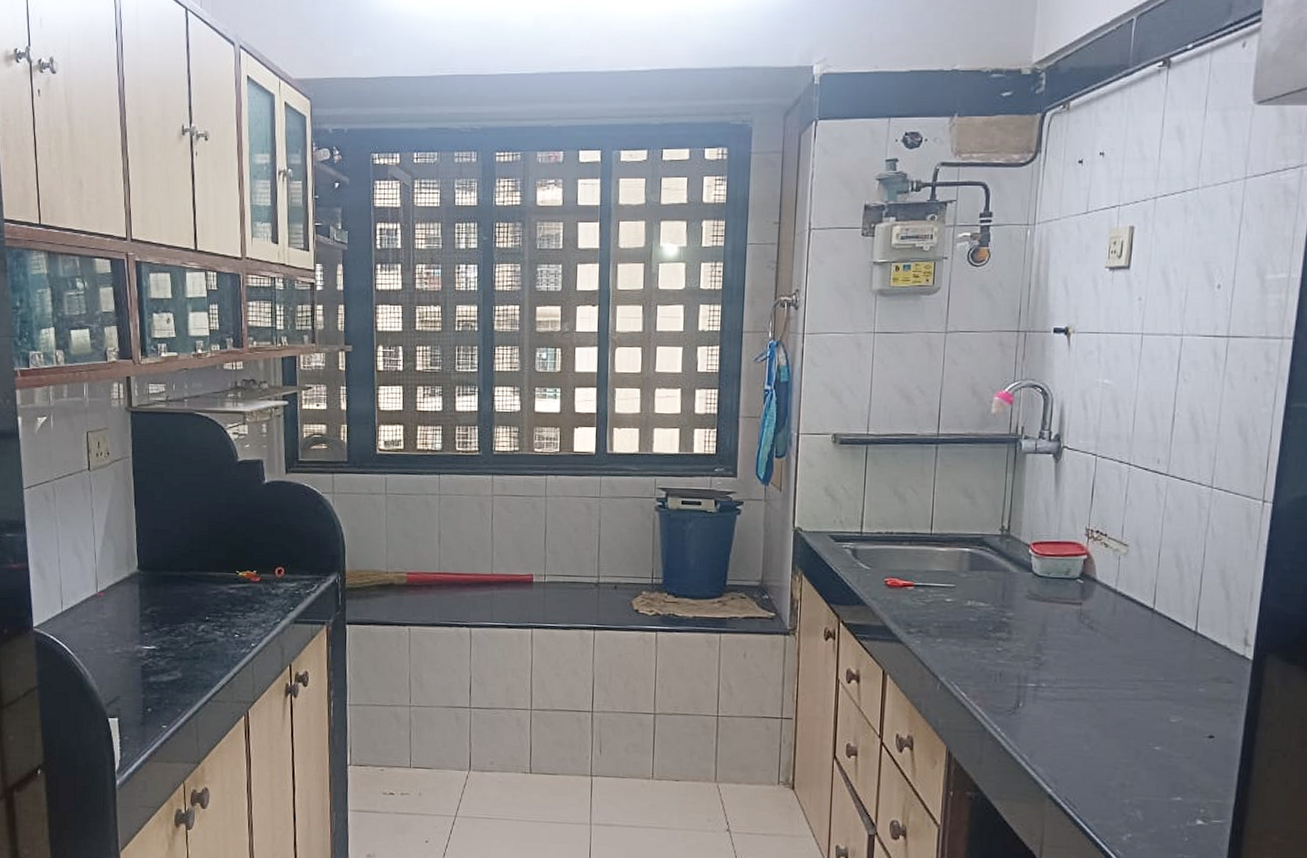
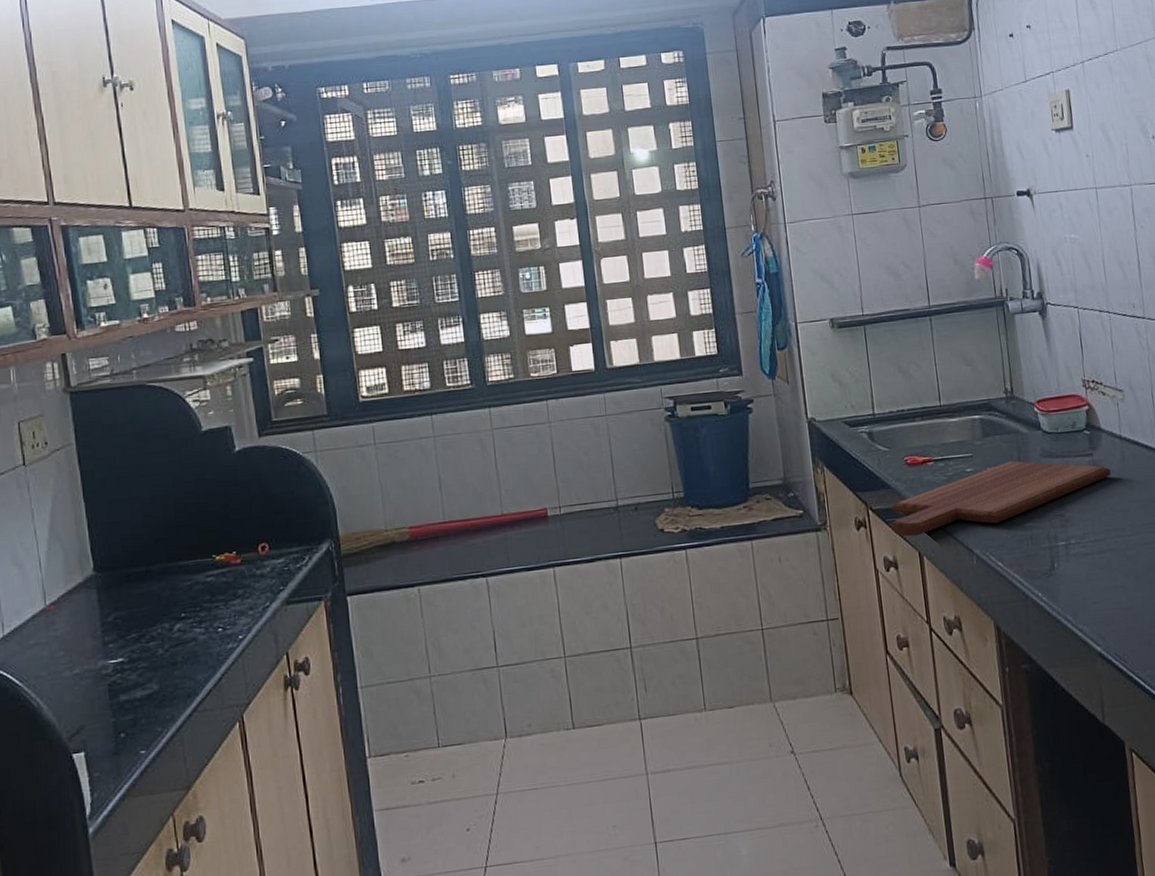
cutting board: none [859,598,1099,656] -> present [891,461,1112,537]

